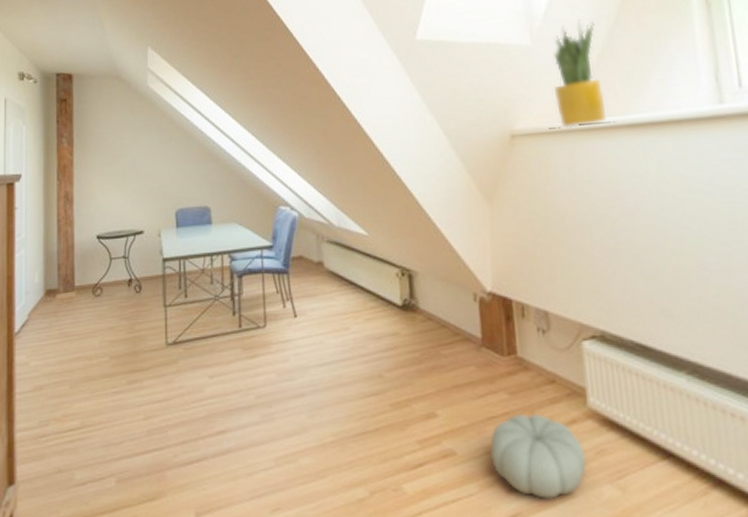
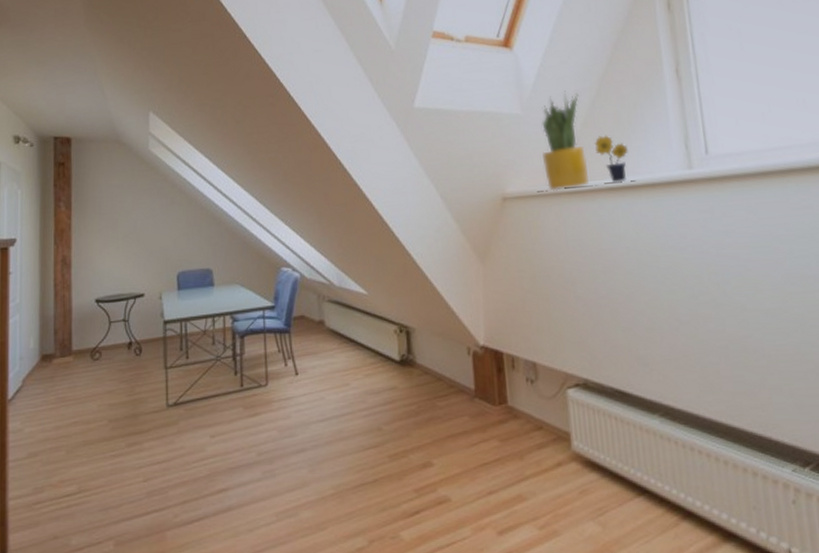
pouf: present [490,413,588,499] -> none [482,458,572,538]
potted flower: none [611,67,650,119] -> present [594,135,628,183]

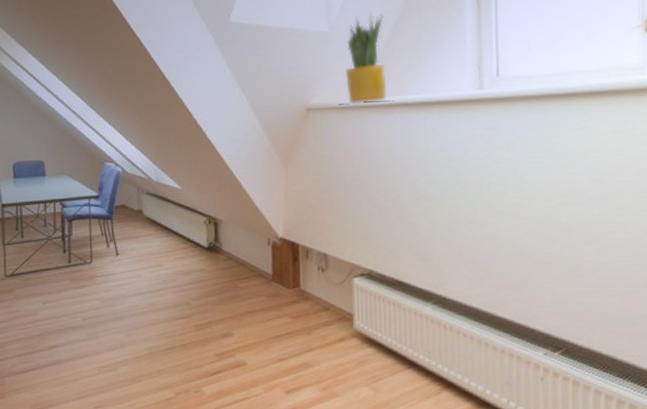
potted flower: present [594,135,628,183] -> none [394,55,425,99]

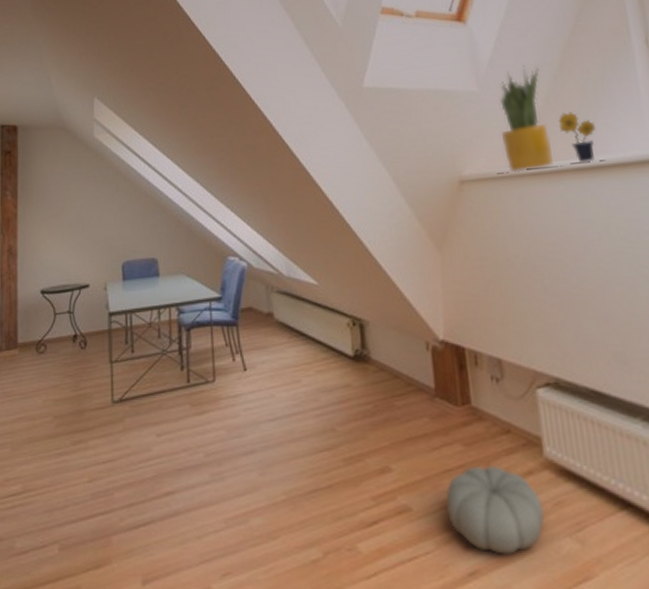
pouf: none [273,333,350,397] -> present [446,465,546,554]
potted flower: none [394,55,425,99] -> present [557,111,596,163]

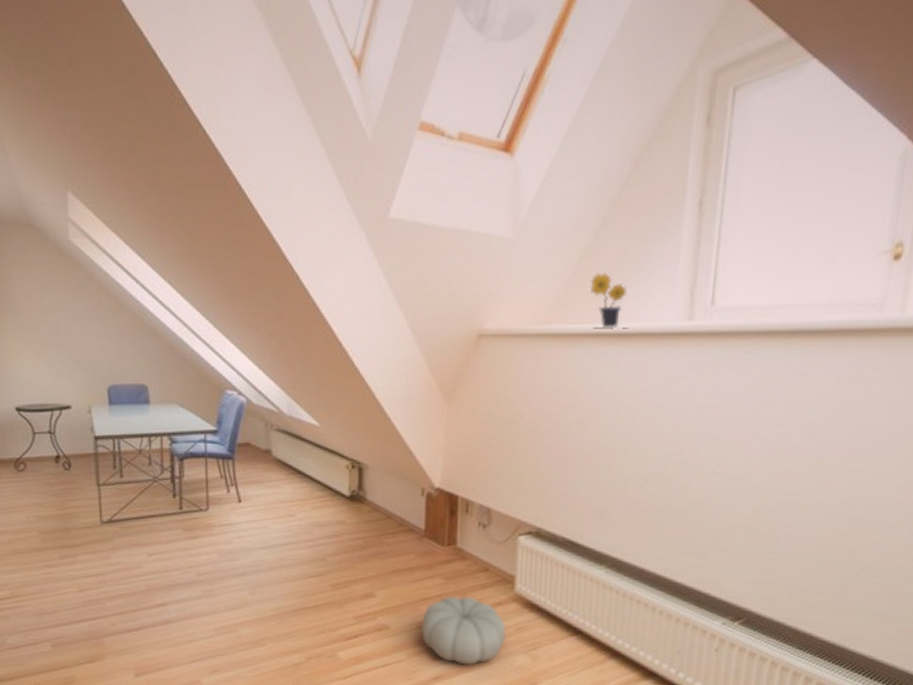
planter: present [499,65,553,173] -> none [529,214,582,332]

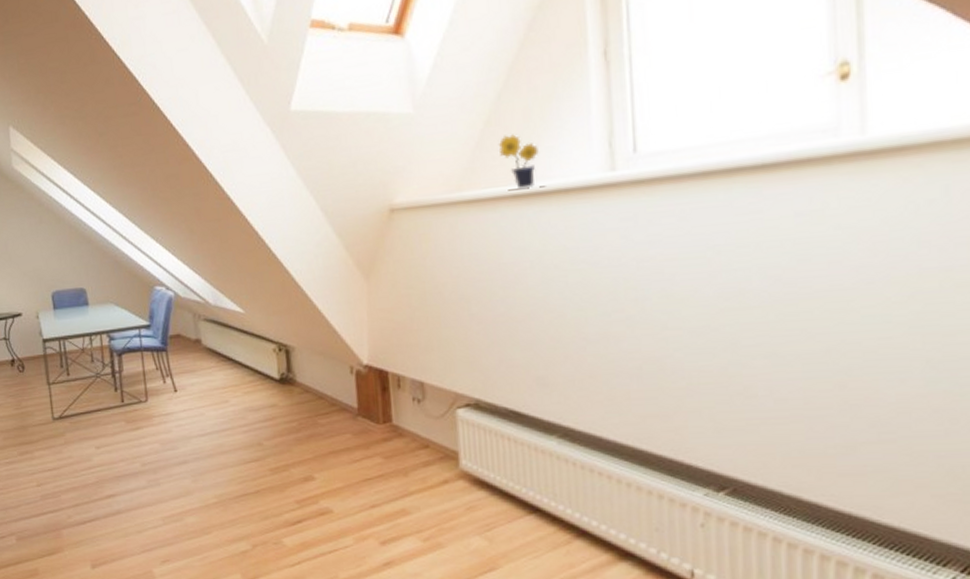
pouf: present [420,595,507,665] -> none [365,475,458,549]

